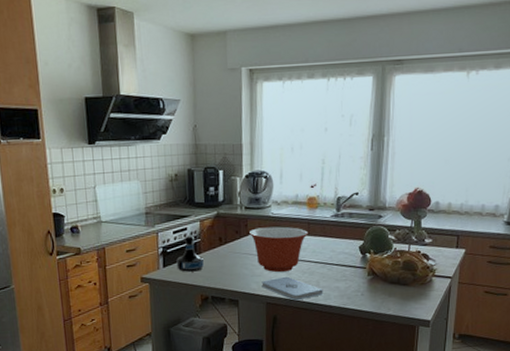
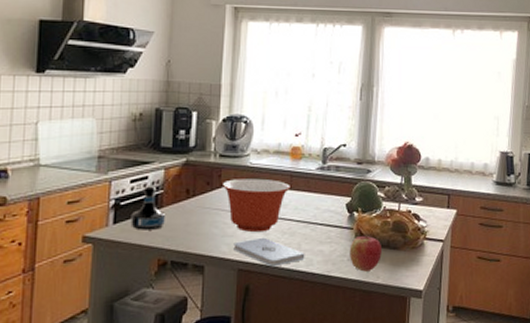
apple: none [363,274,392,305] -> present [349,236,382,272]

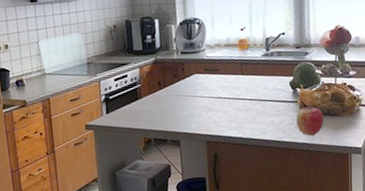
tequila bottle: present [131,186,165,230] -> none [118,82,145,117]
mixing bowl: present [223,178,290,233] -> none [186,68,241,112]
notepad: present [233,237,305,267] -> none [201,114,260,137]

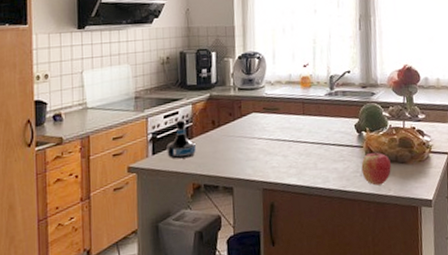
tequila bottle: none [118,82,145,117] -> present [166,120,196,159]

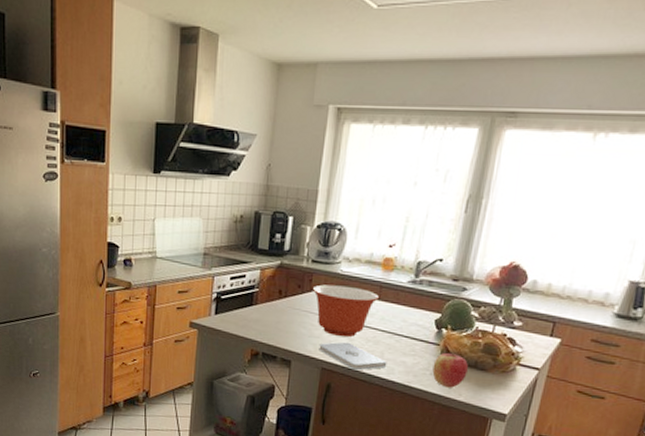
tequila bottle: present [166,120,196,159] -> none [229,284,259,324]
mixing bowl: none [243,107,303,155] -> present [313,284,379,337]
notepad: none [257,159,322,185] -> present [319,342,387,371]

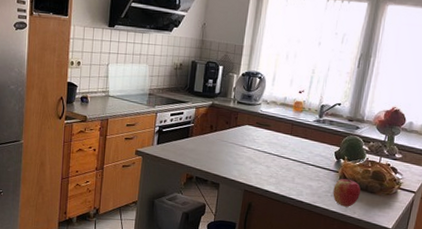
mixing bowl: present [313,284,379,337] -> none [238,122,291,165]
notepad: present [319,342,387,371] -> none [242,168,297,192]

